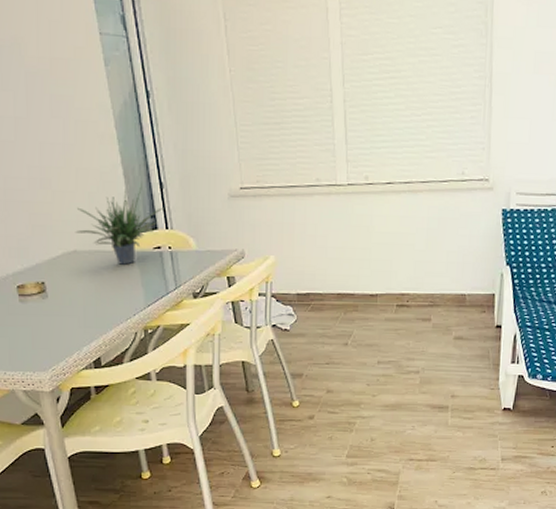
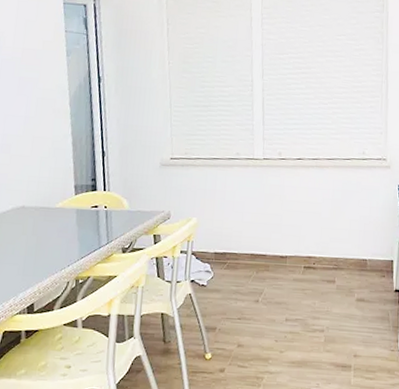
potted plant: present [75,182,164,265] -> none [25,150,104,221]

